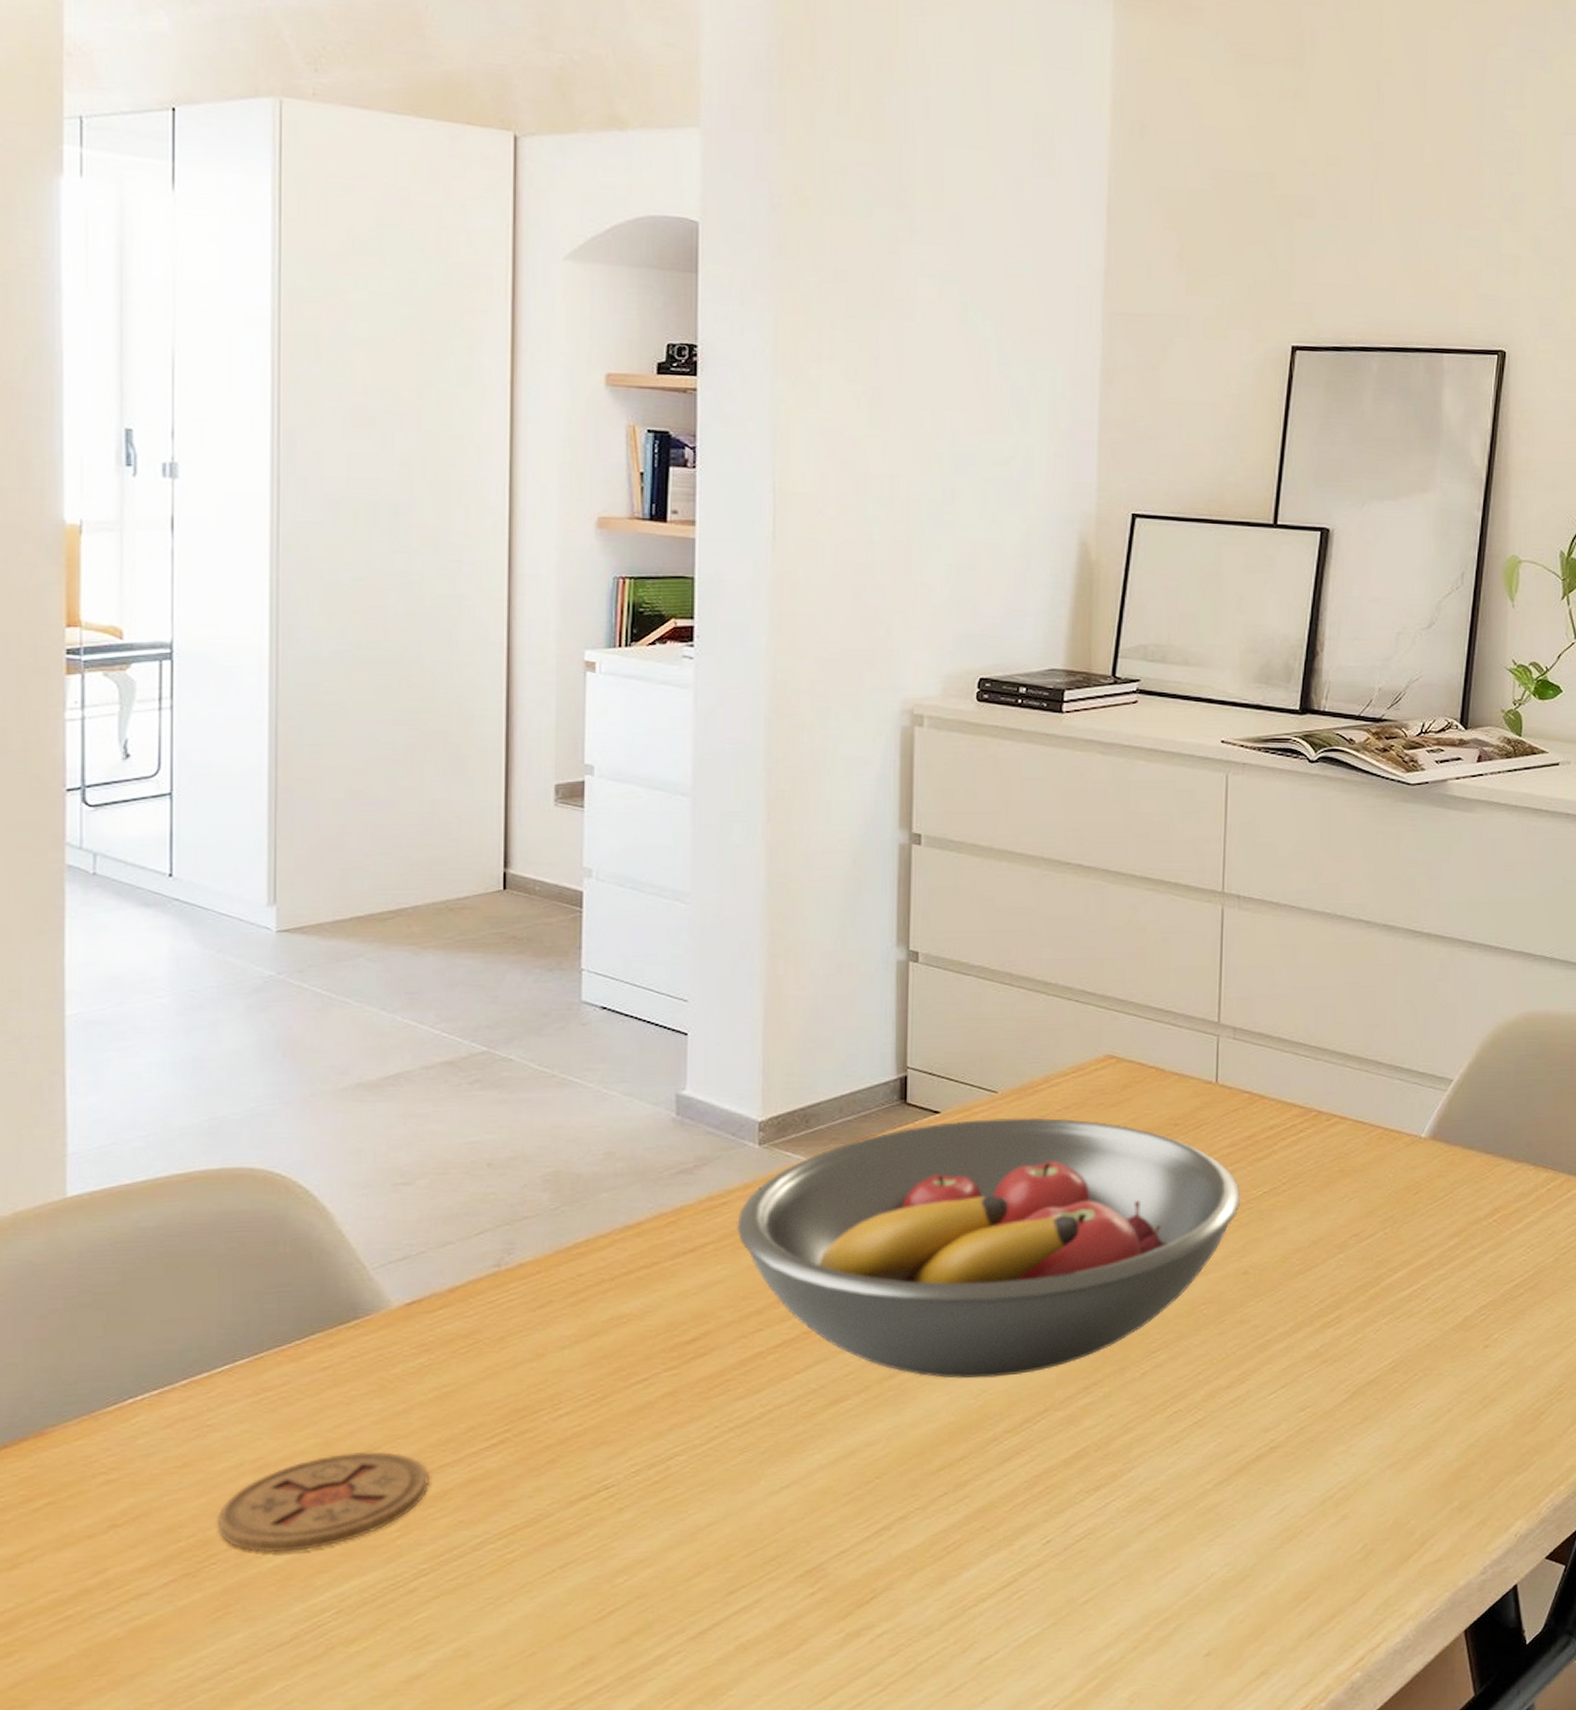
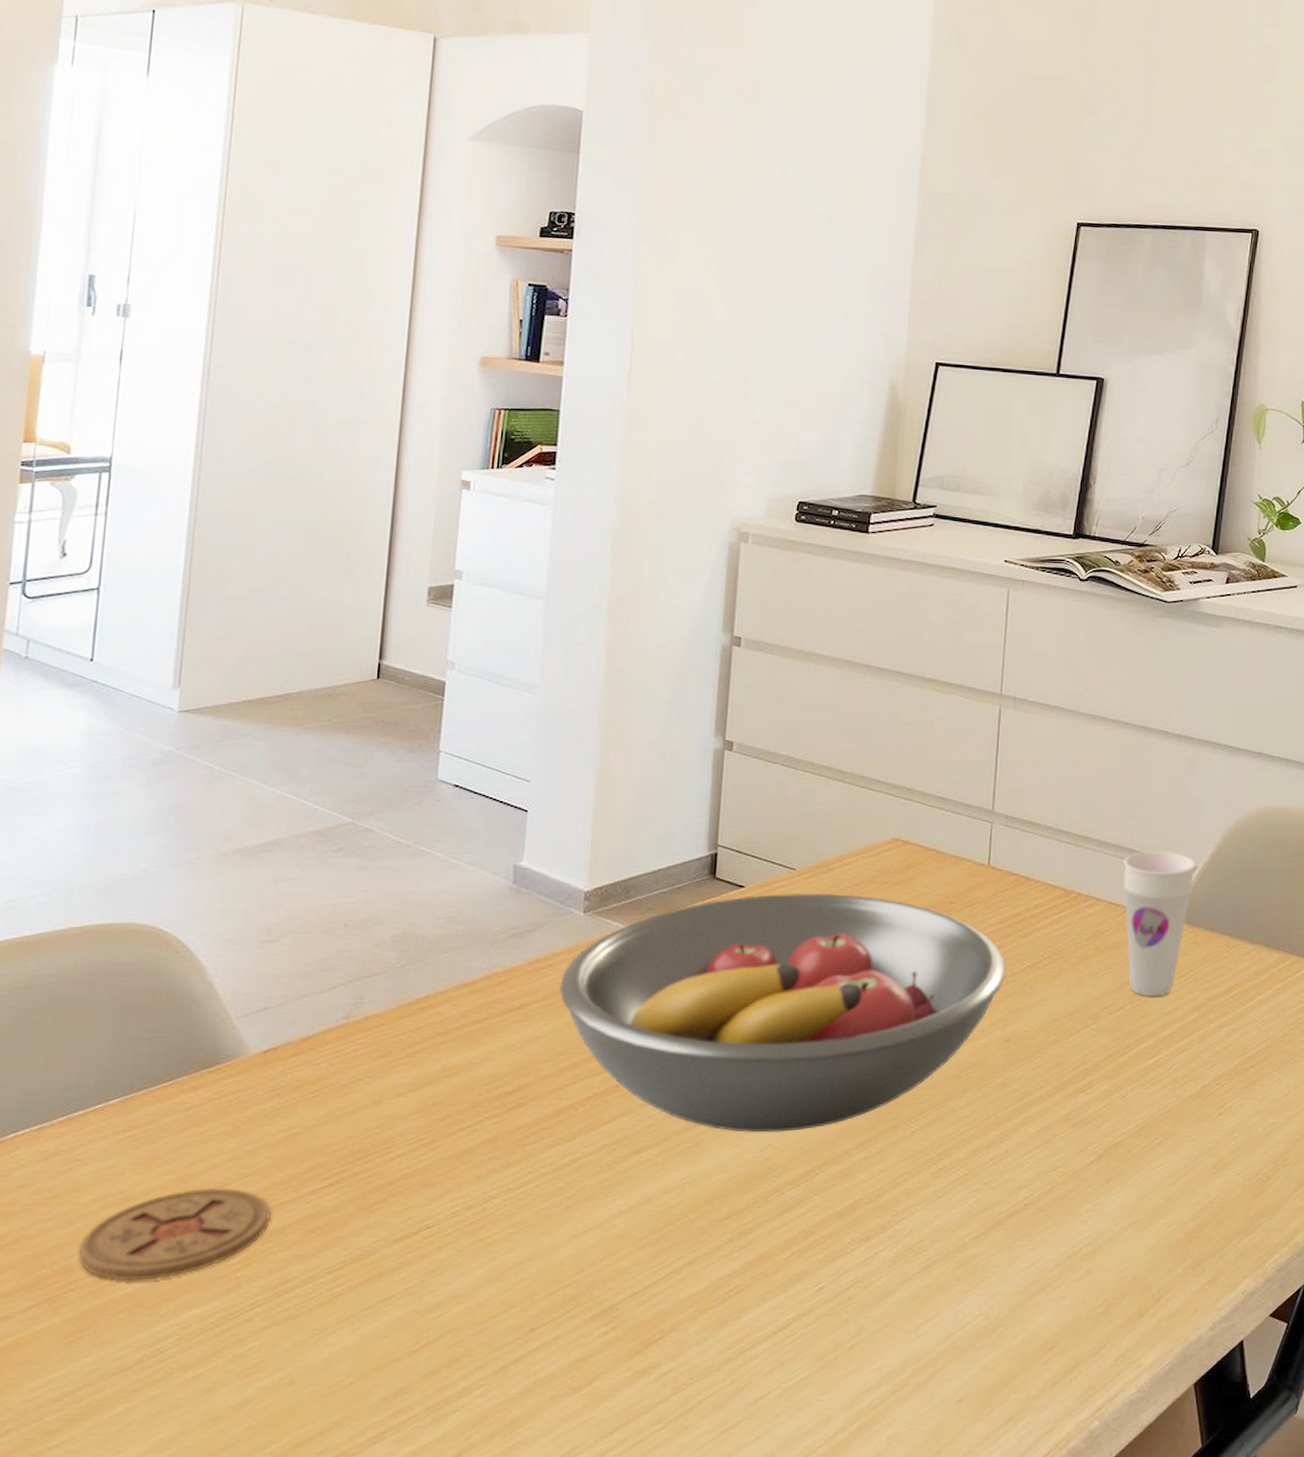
cup: none [1369,1063,1452,1223] -> present [1123,851,1197,997]

